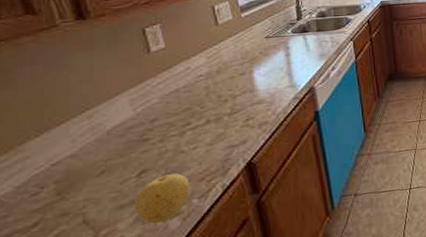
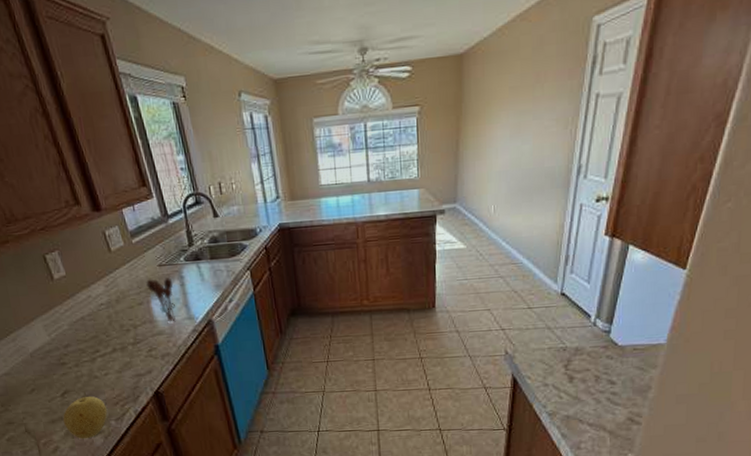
utensil holder: none [251,48,279,91] -> present [146,277,176,323]

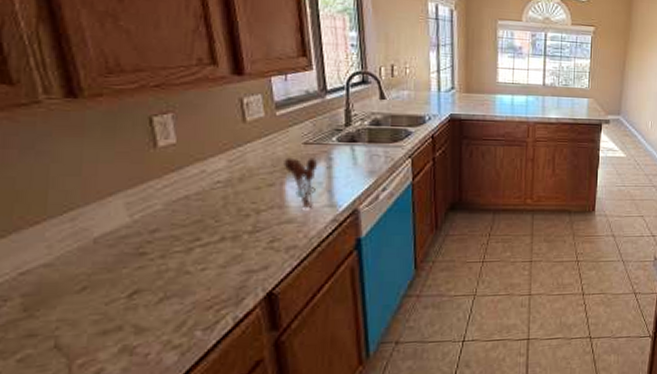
fruit: present [63,396,107,439] -> none [120,298,193,357]

